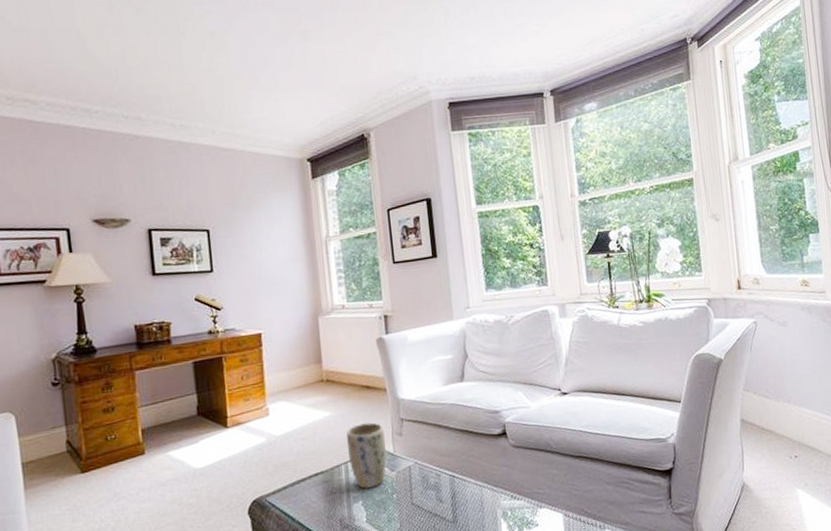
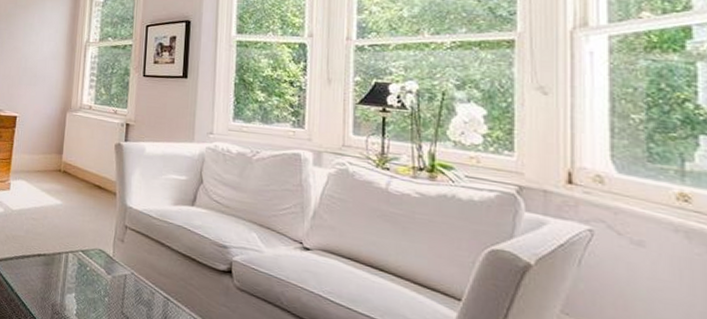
plant pot: present [346,422,387,489] -> none [70,219,107,285]

